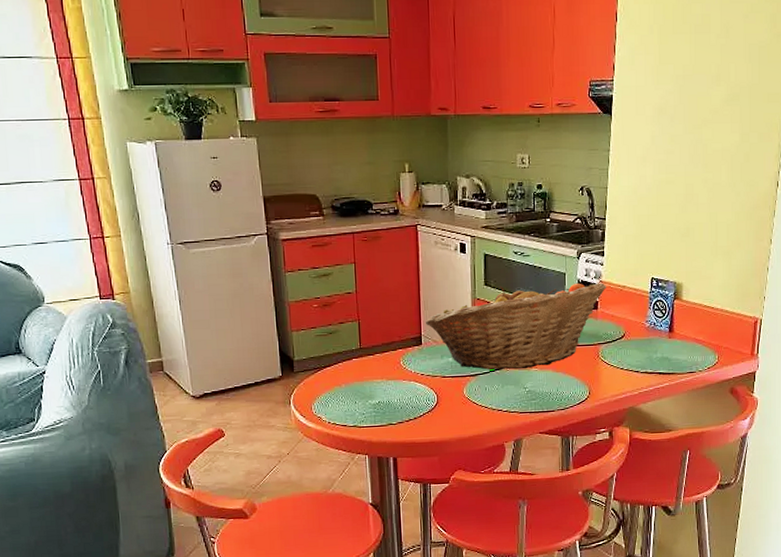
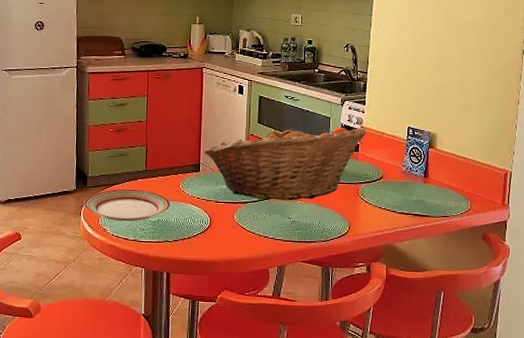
plate: none [292,370,392,407] -> present [84,189,171,222]

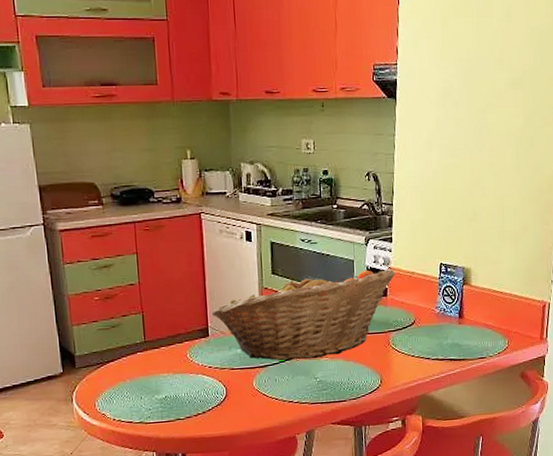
plate: present [84,189,171,222] -> none [74,364,179,403]

